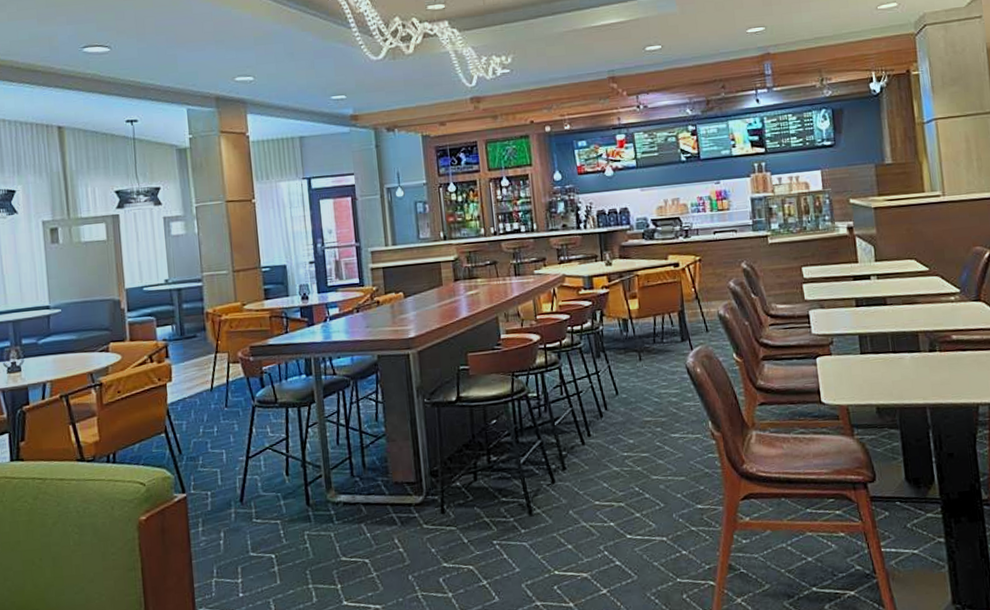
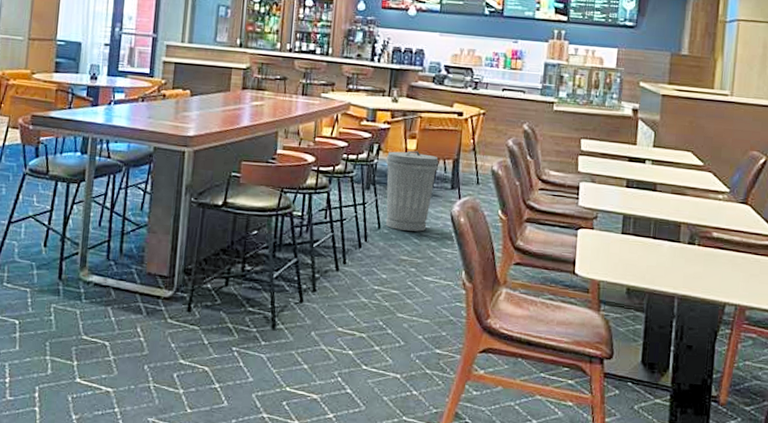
trash can: none [611,310,665,393] -> present [385,150,439,232]

